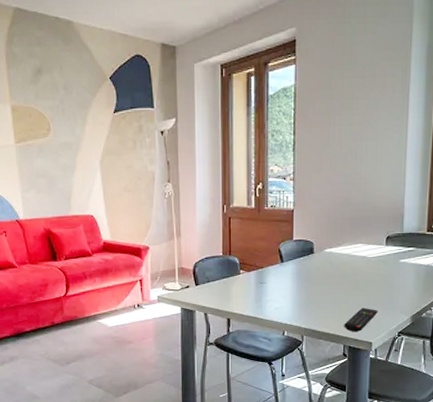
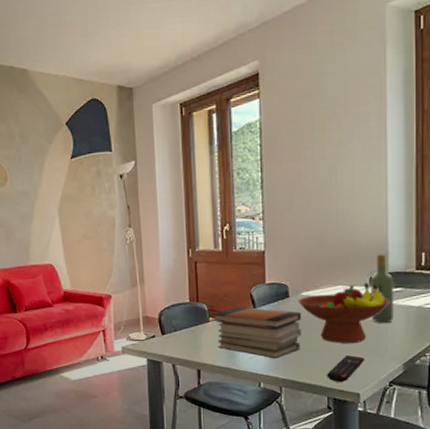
book stack: none [243,261,324,310] -> present [212,307,301,359]
fruit bowl: none [321,242,402,297] -> present [298,283,389,343]
wine bottle: none [385,216,408,279] -> present [369,254,395,323]

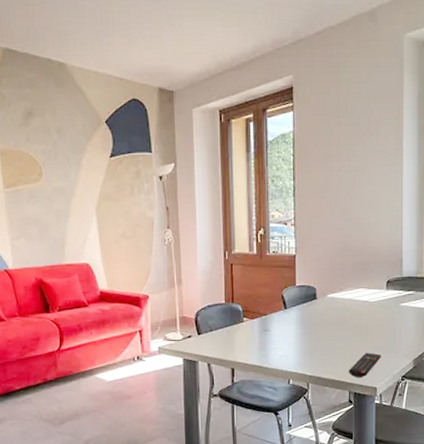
book stack: present [212,307,301,359] -> none [246,307,327,357]
fruit bowl: present [298,283,389,343] -> none [324,286,402,342]
wine bottle: present [369,254,395,323] -> none [386,260,407,323]

